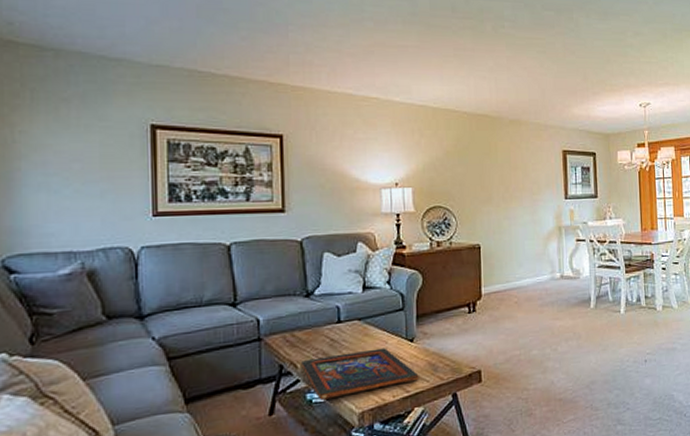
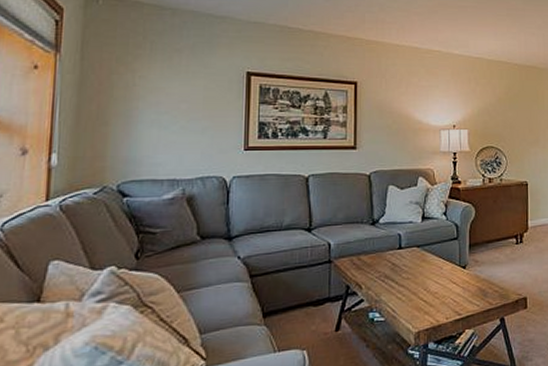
religious icon: present [301,348,419,400] -> none [366,273,470,319]

